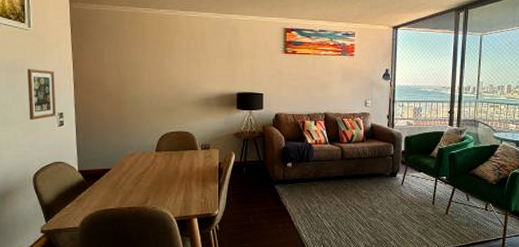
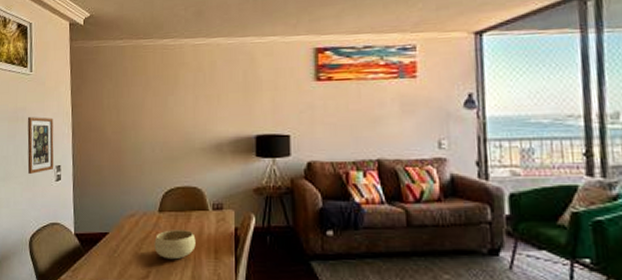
bowl: none [152,165,187,188] -> present [154,230,196,260]

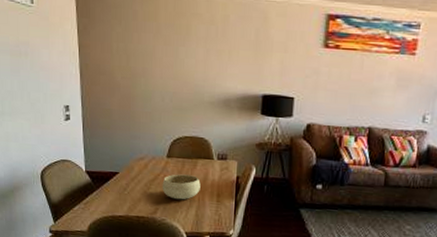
picture frame: present [27,117,54,174] -> none [32,53,63,111]

